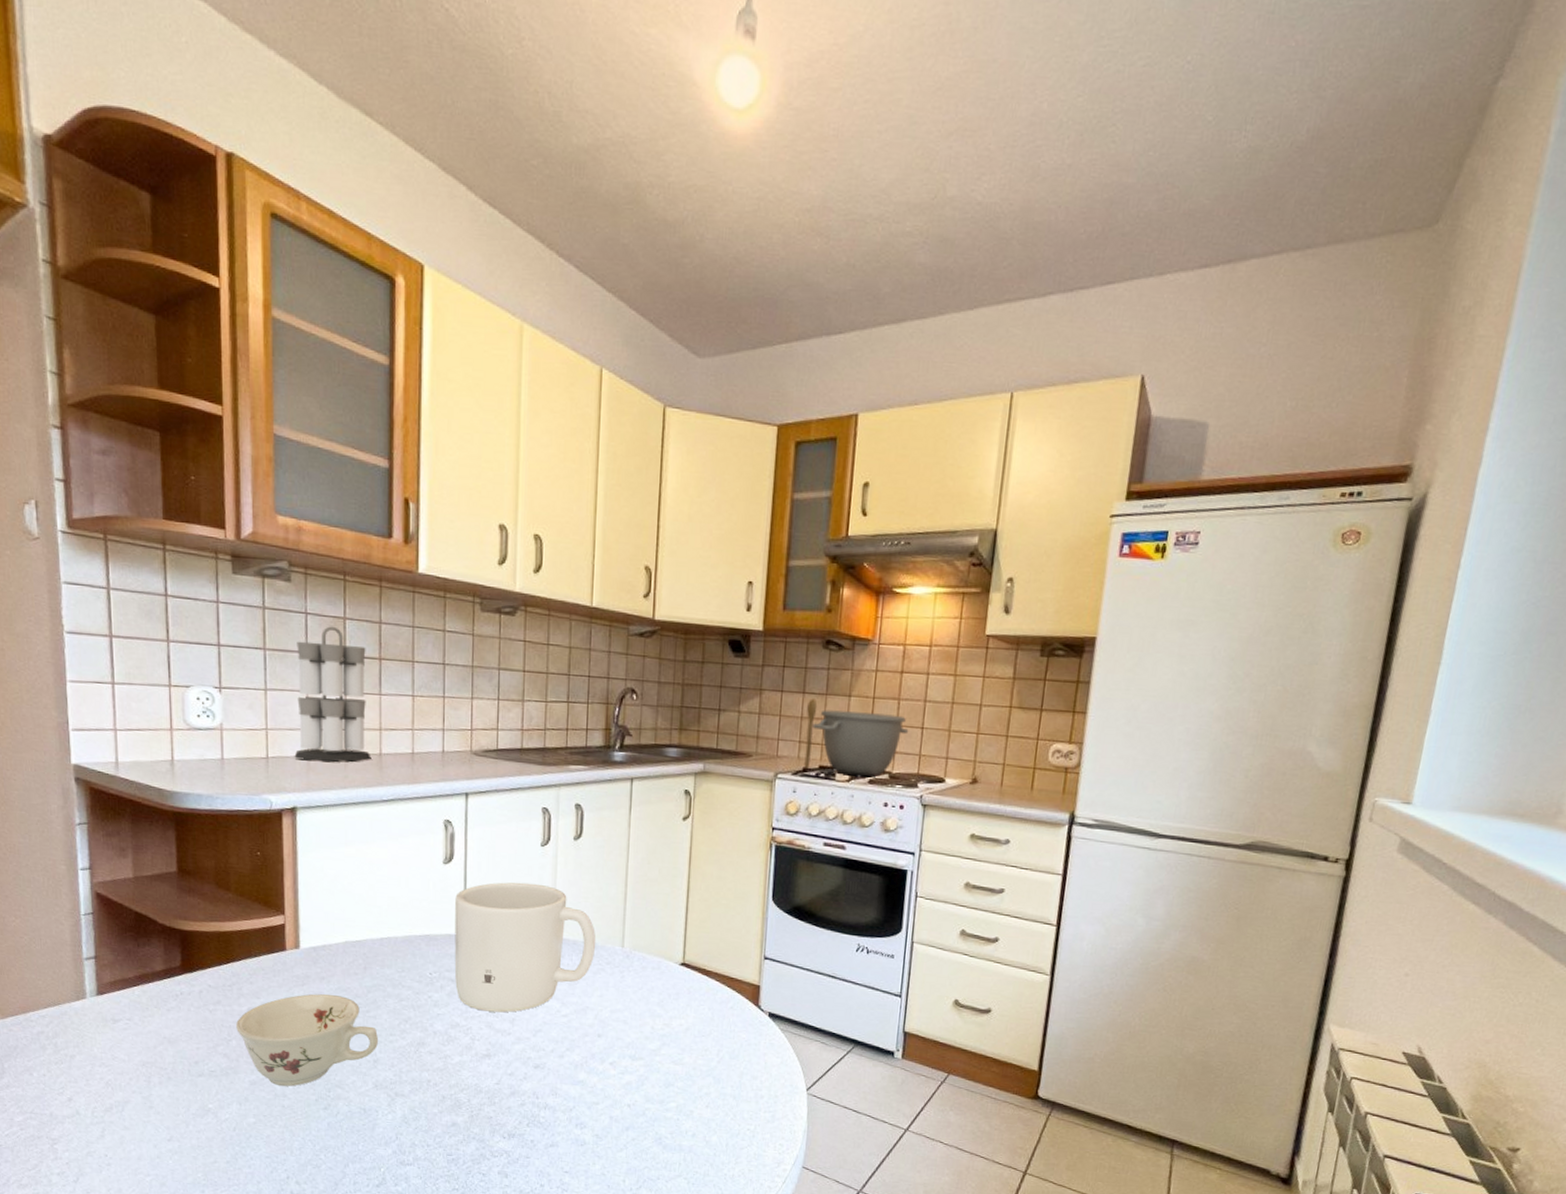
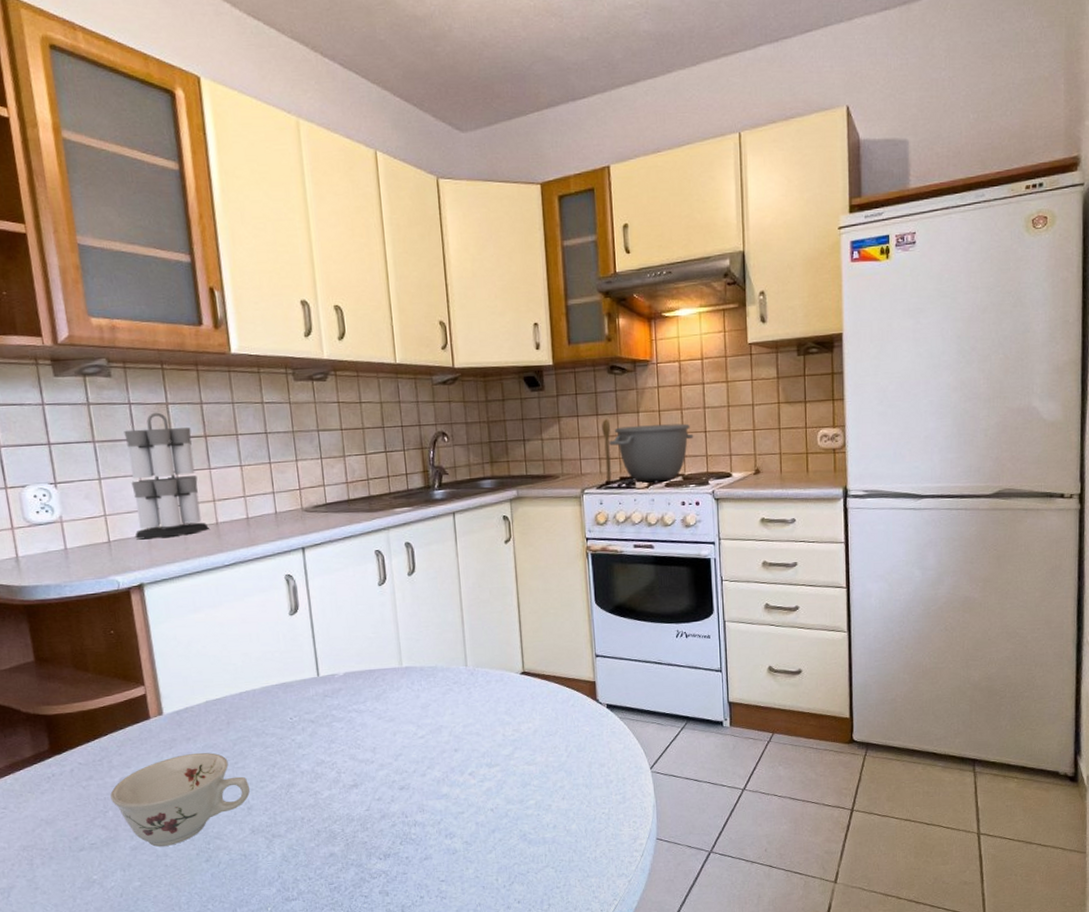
mug: present [454,882,596,1013] -> none [305,620,442,745]

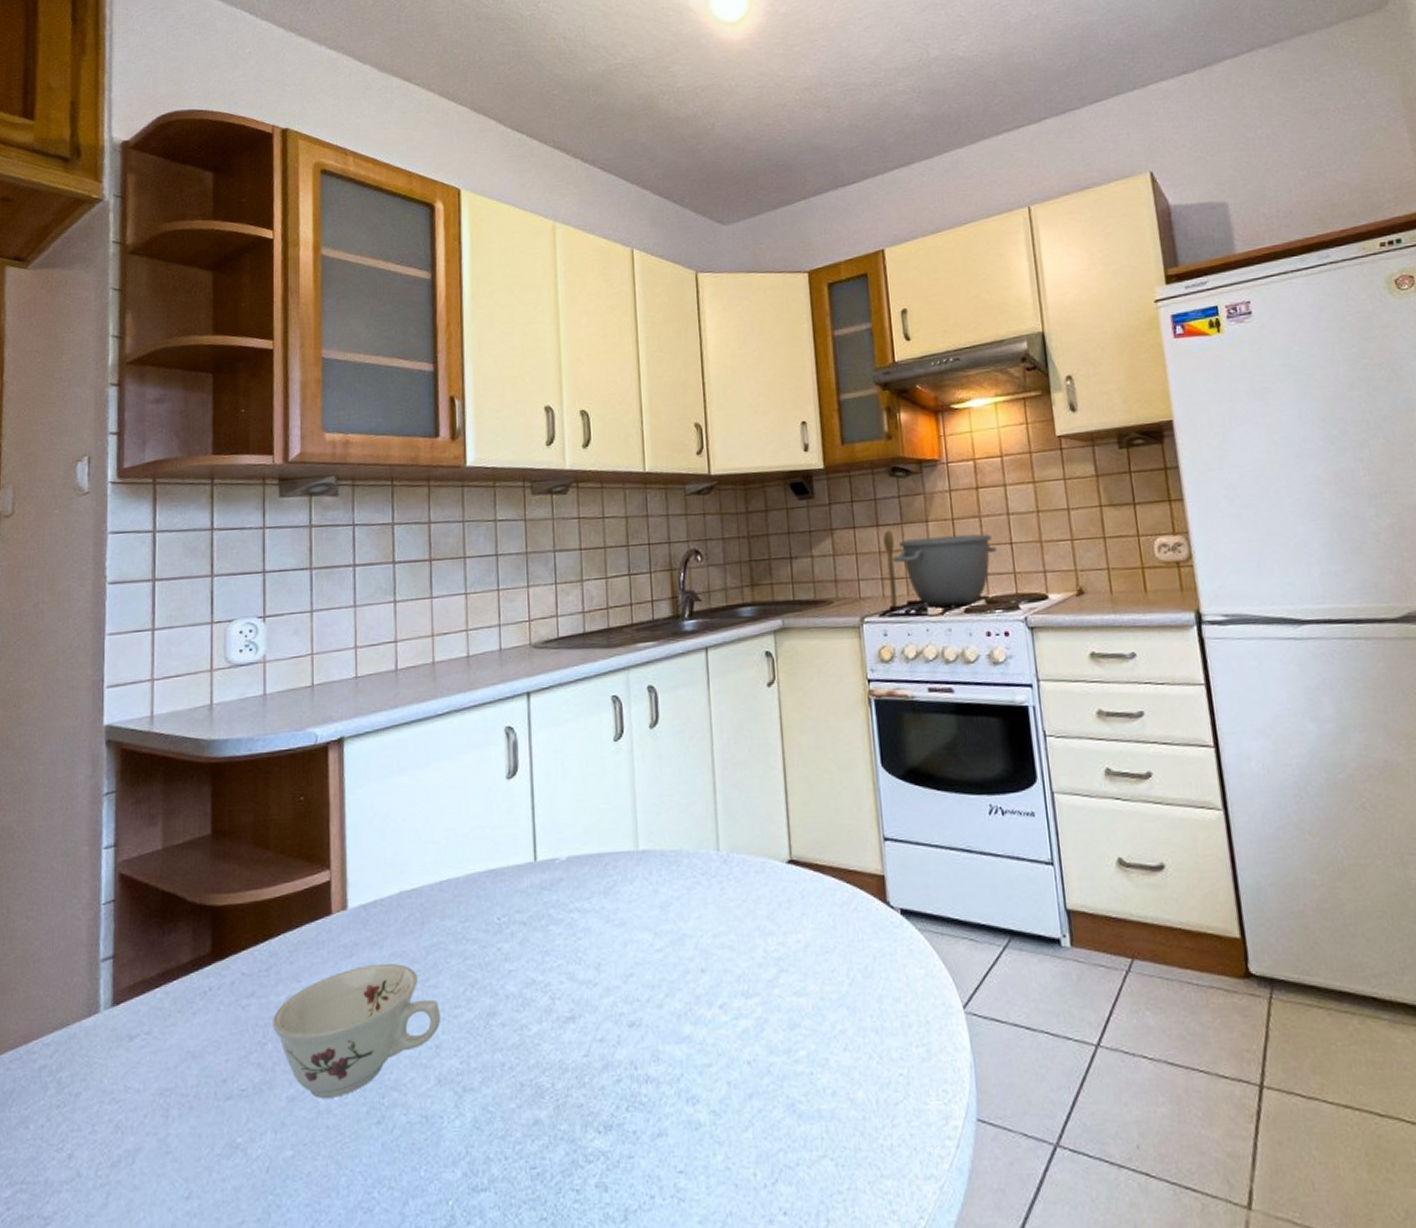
spice rack: present [124,412,209,540] -> none [341,534,424,683]

